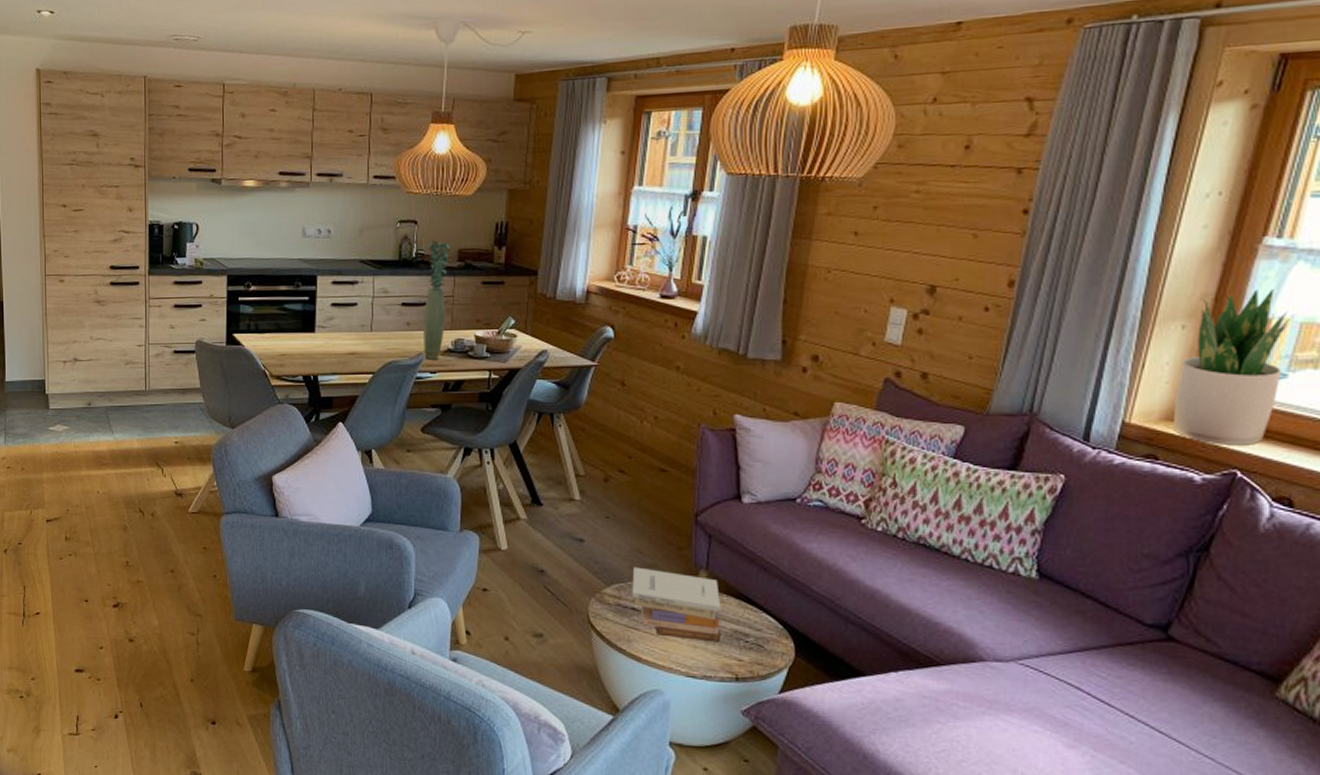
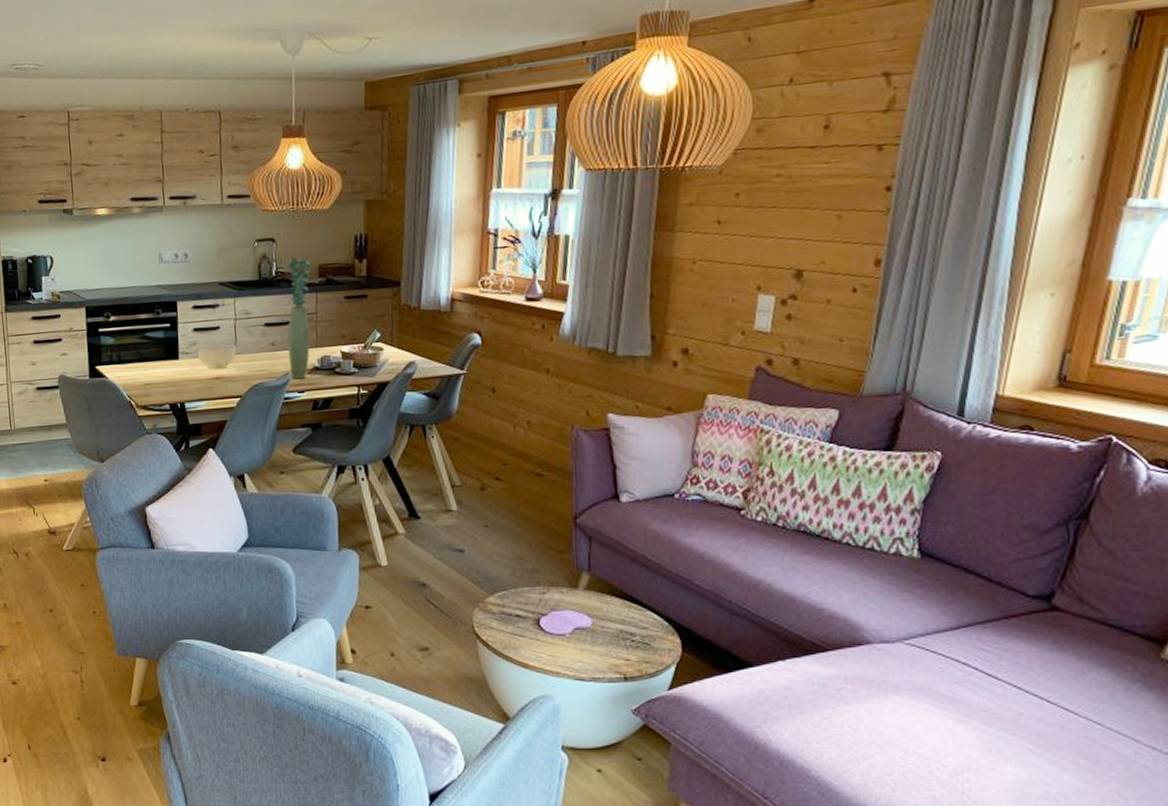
bowl: none [333,319,373,345] -> present [196,342,238,370]
books: present [632,567,722,643] -> none [514,573,608,644]
planter: present [1172,289,1290,445] -> none [1046,251,1158,411]

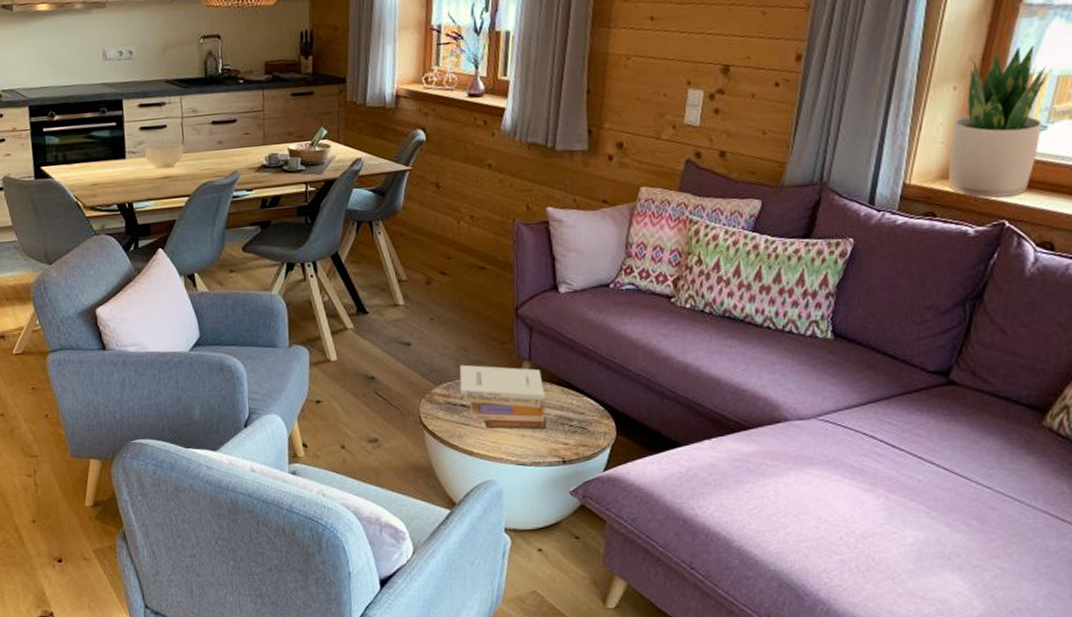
vase: present [287,252,311,380] -> none [234,49,258,178]
books: none [514,573,608,644] -> present [459,364,547,430]
planter: none [1046,251,1158,411] -> present [948,46,1048,198]

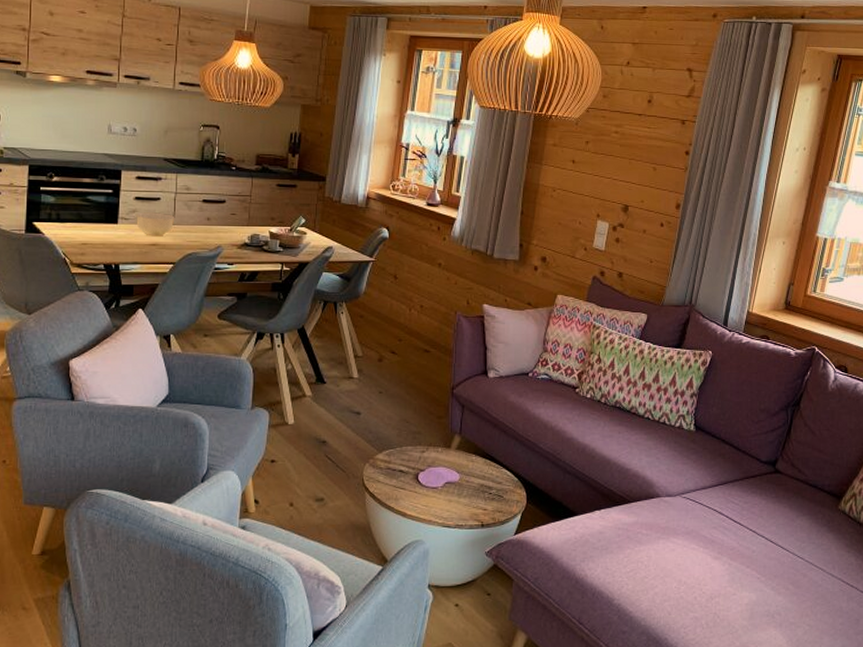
books: present [459,364,547,430] -> none [400,434,471,496]
planter: present [948,46,1048,198] -> none [778,218,844,329]

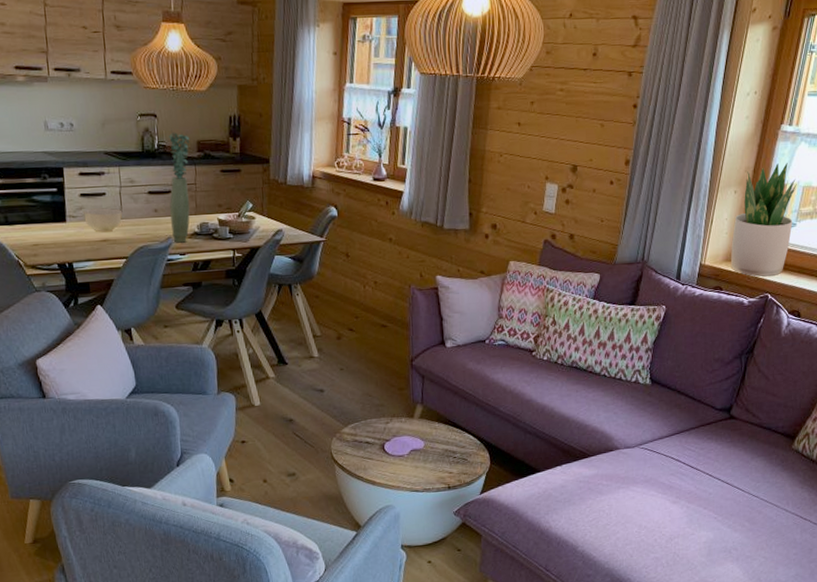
vase: none [221,140,250,253] -> present [169,128,190,243]
planter: none [778,218,844,329] -> present [730,163,797,277]

